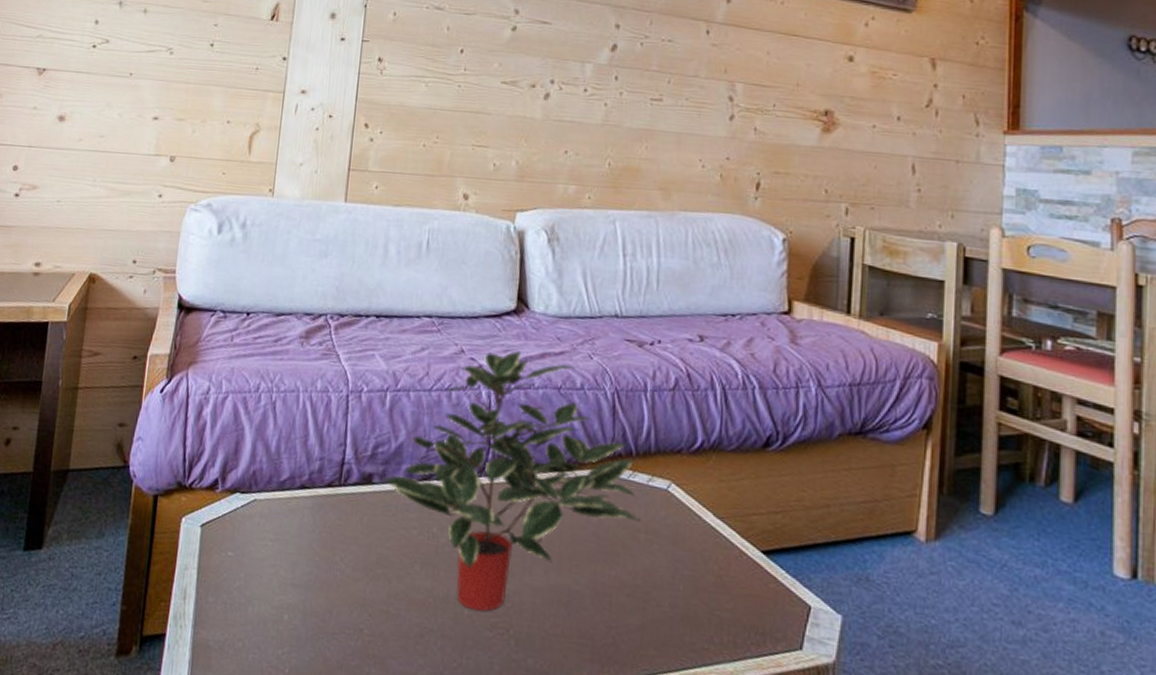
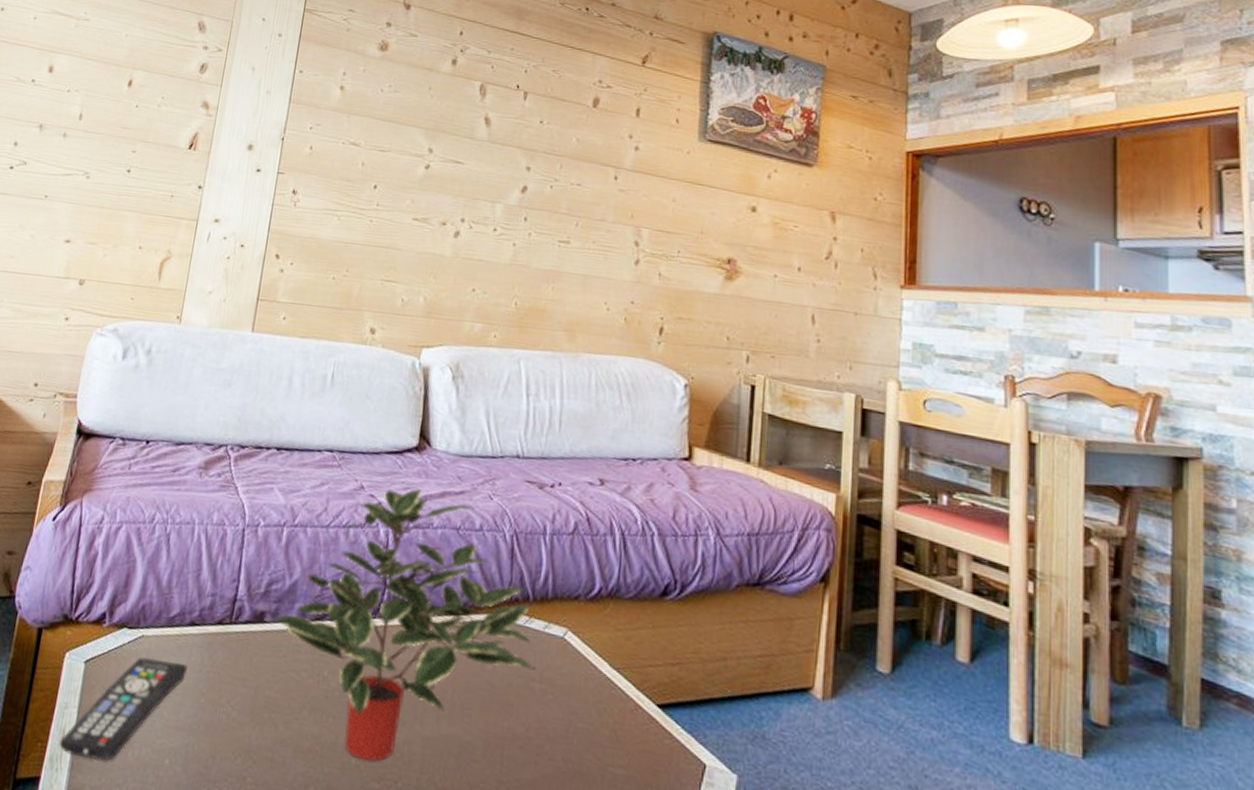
remote control: none [181,519,301,617] -> present [59,657,188,761]

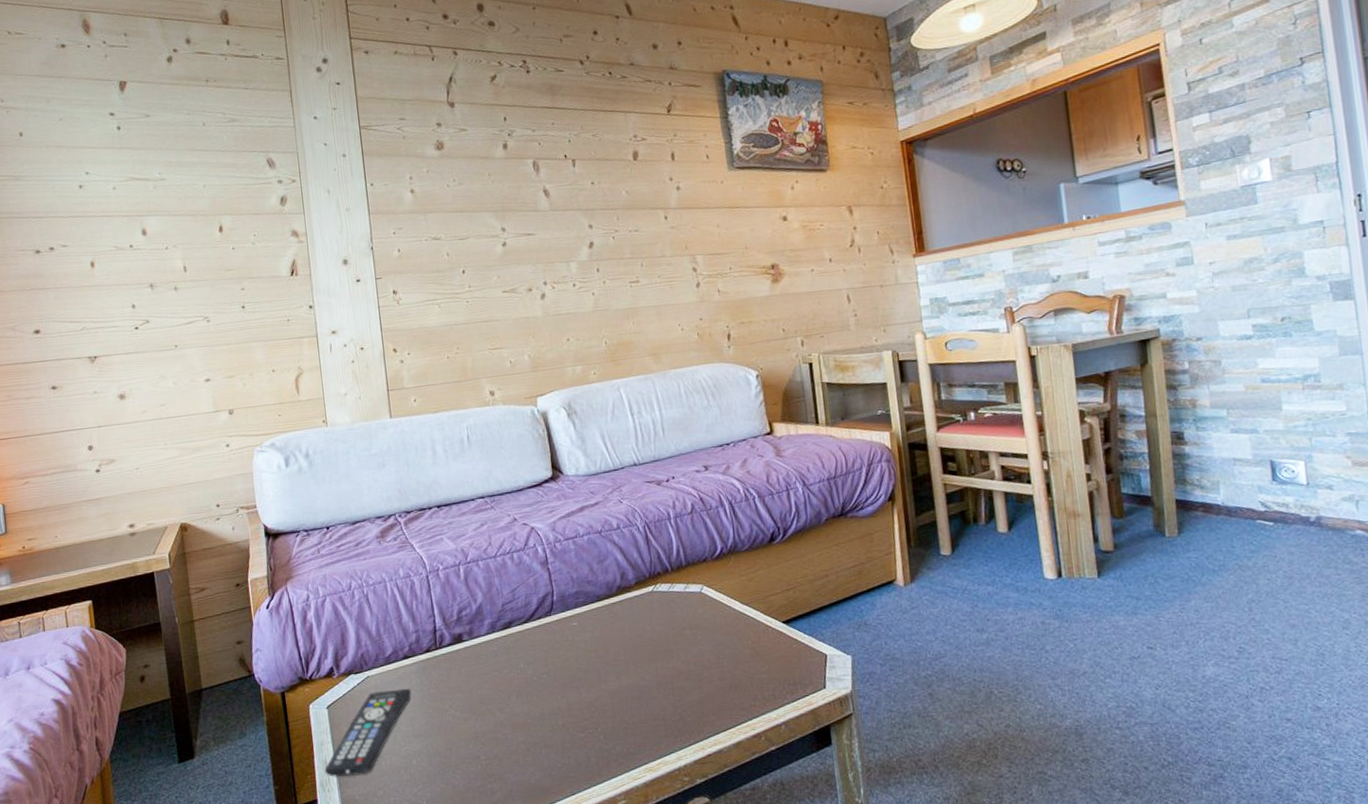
potted plant: present [275,488,535,762] -> none [470,509,685,721]

